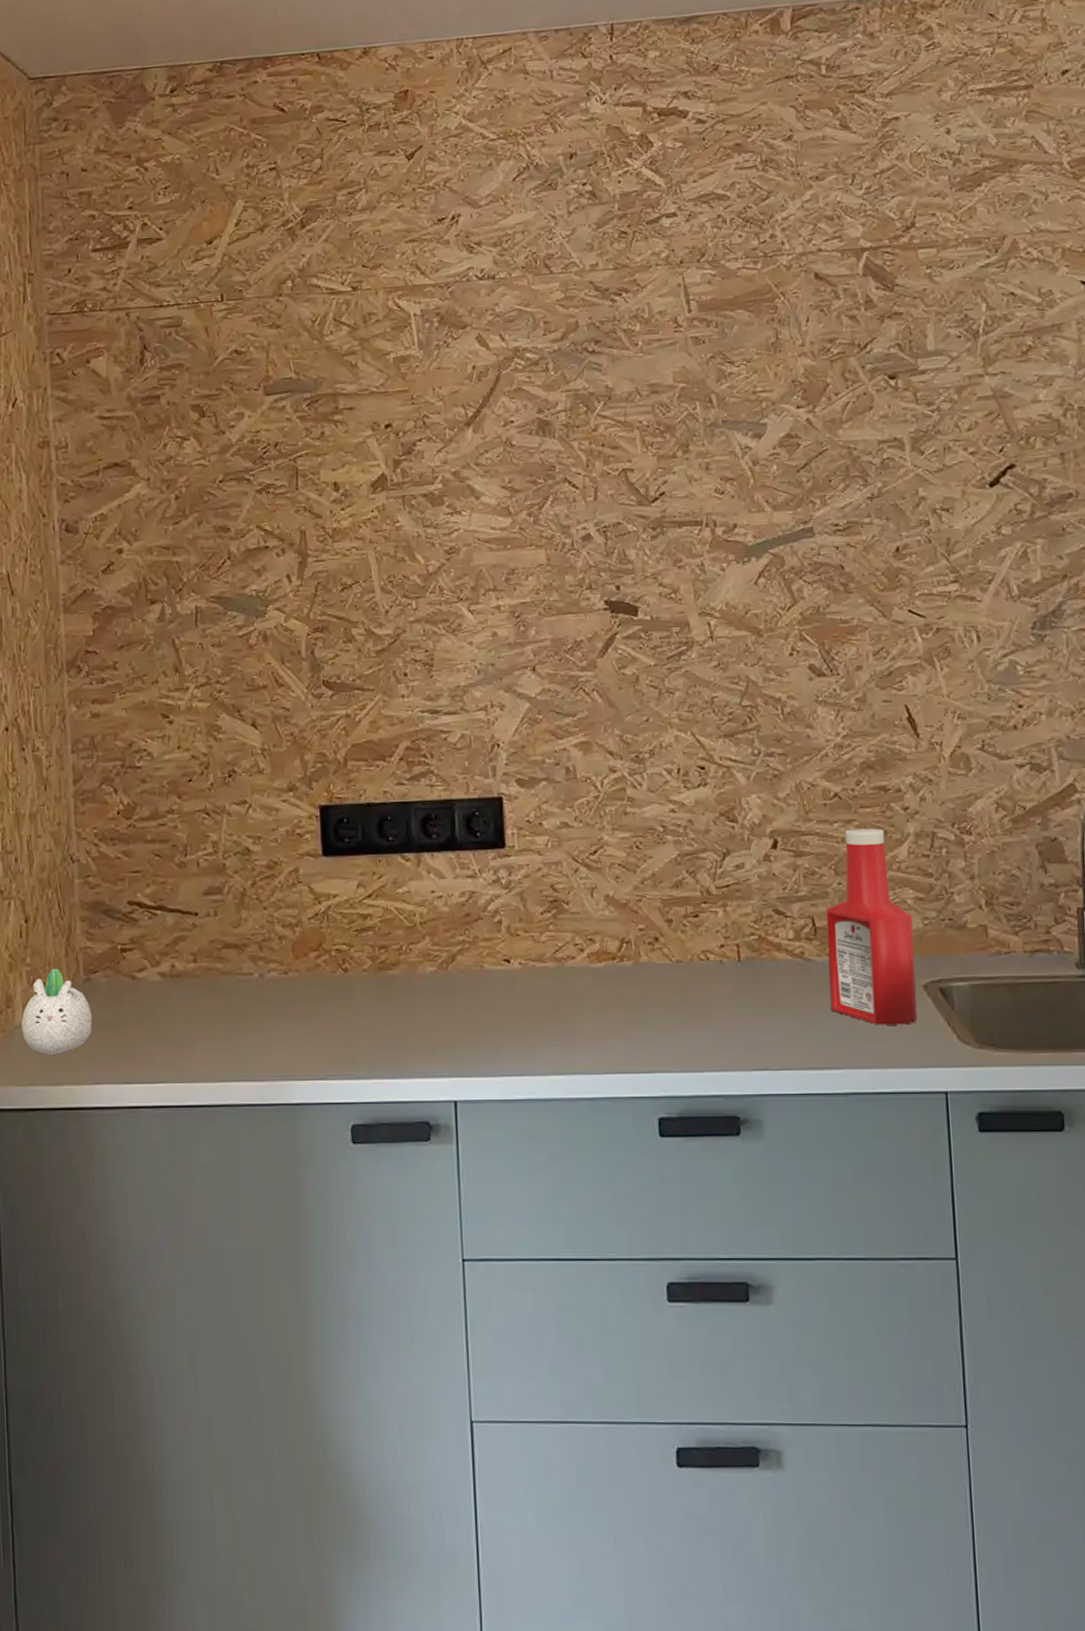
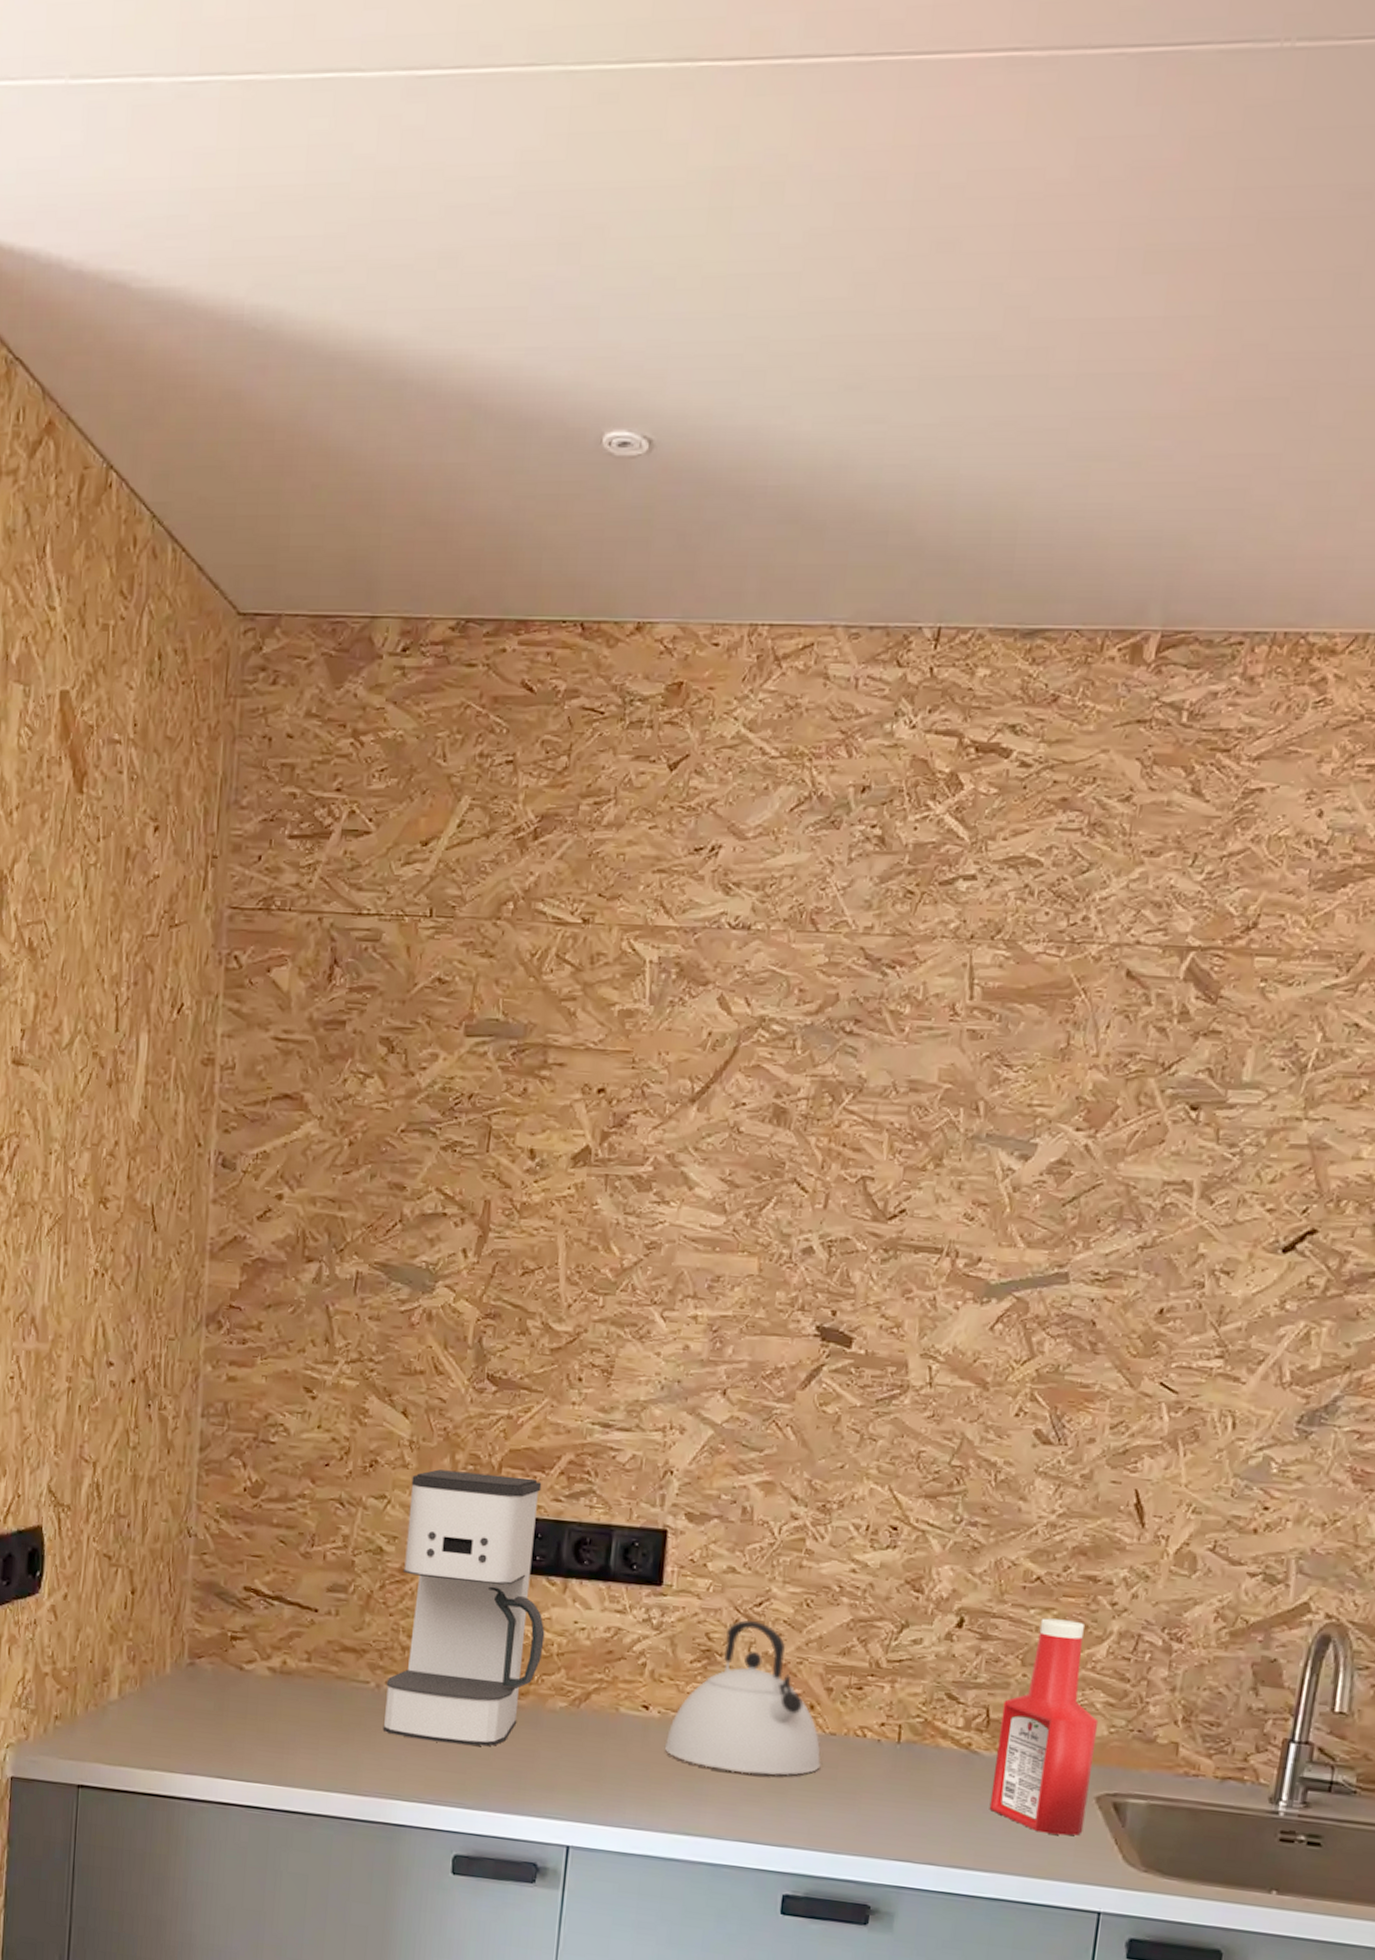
succulent planter: present [21,968,93,1055] -> none [115,1646,193,1738]
coffee maker: none [268,767,407,1021] -> present [382,1469,545,1747]
kettle: none [529,868,673,1010] -> present [664,1620,821,1776]

